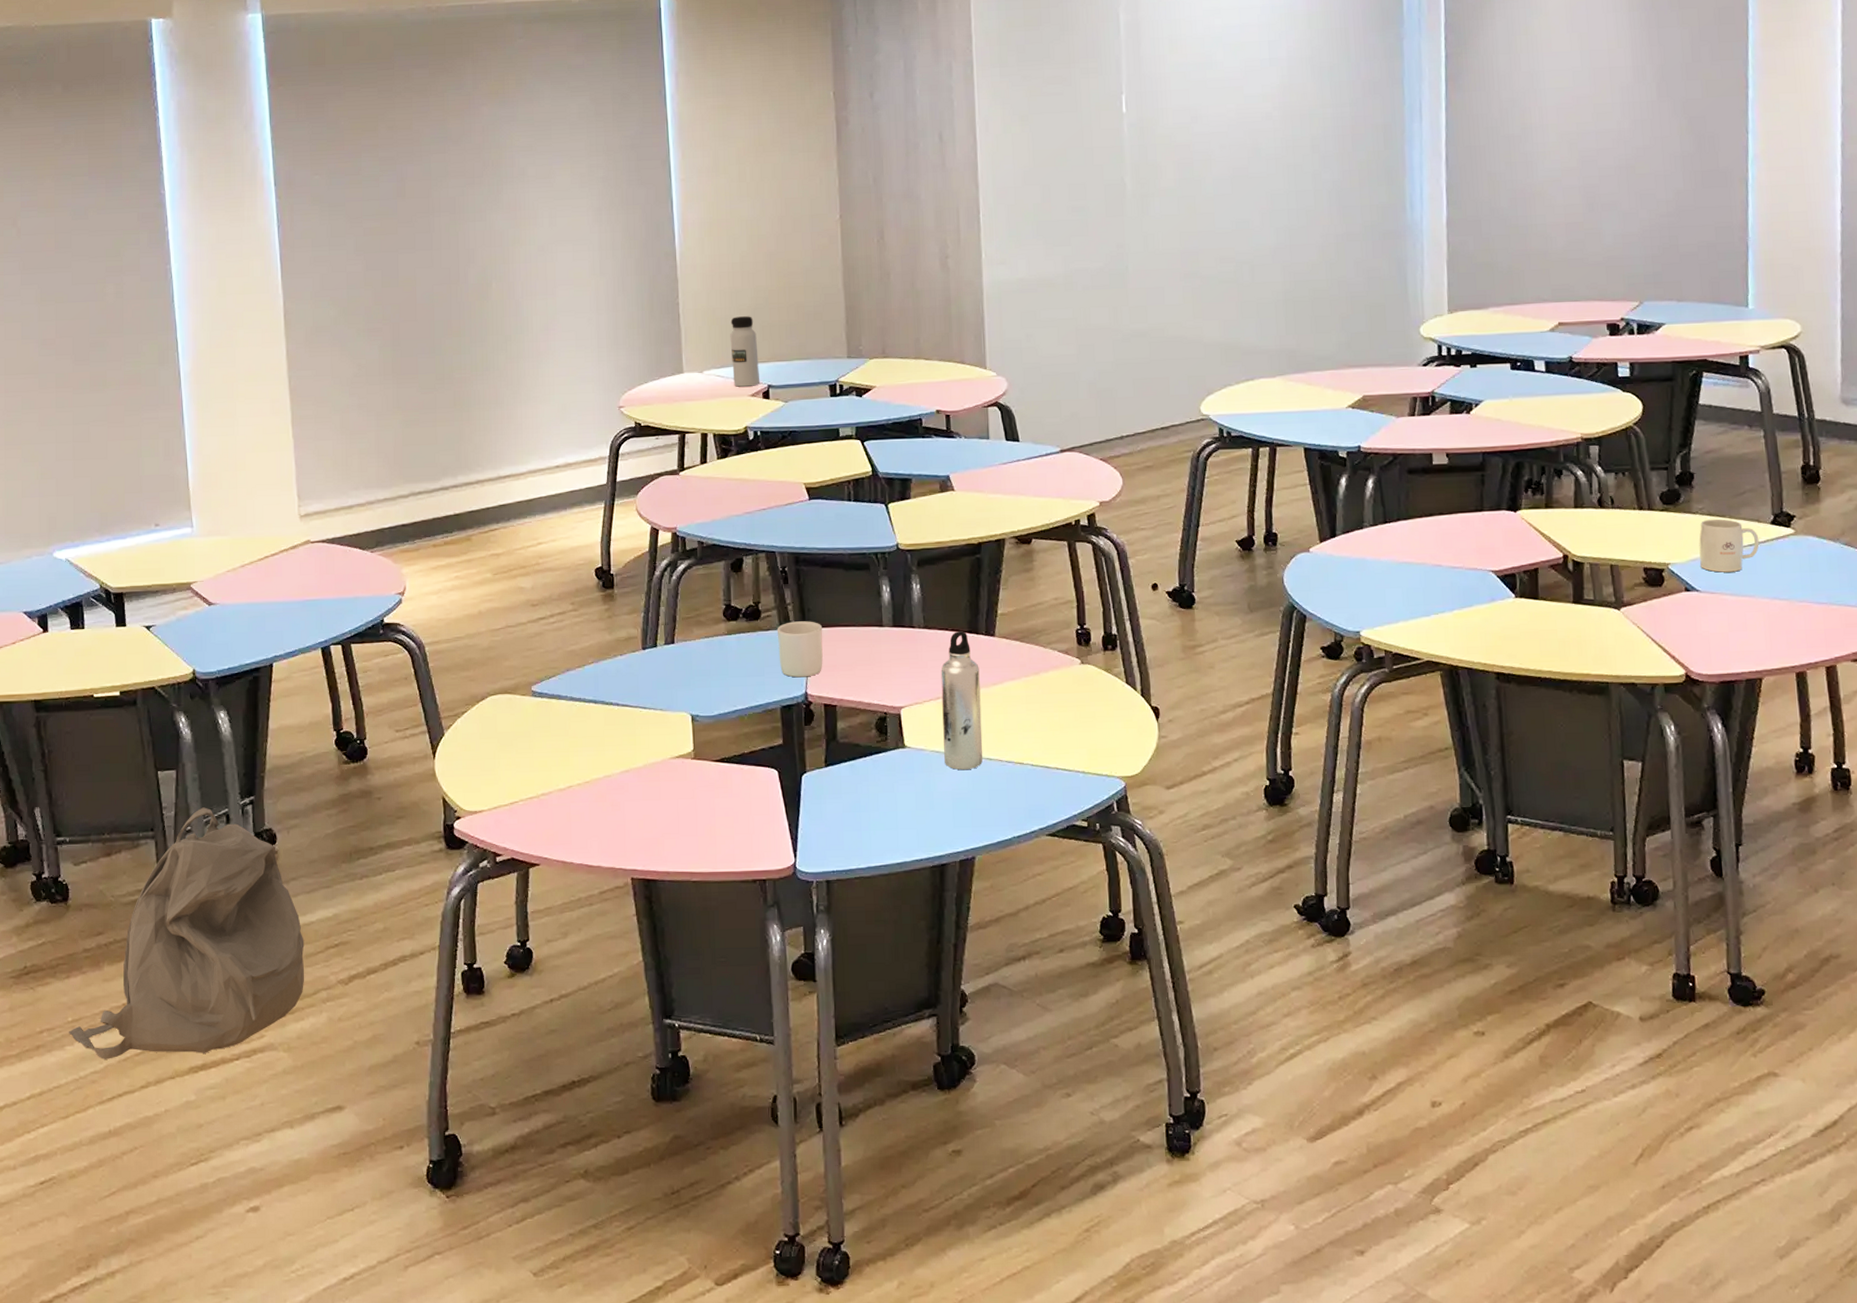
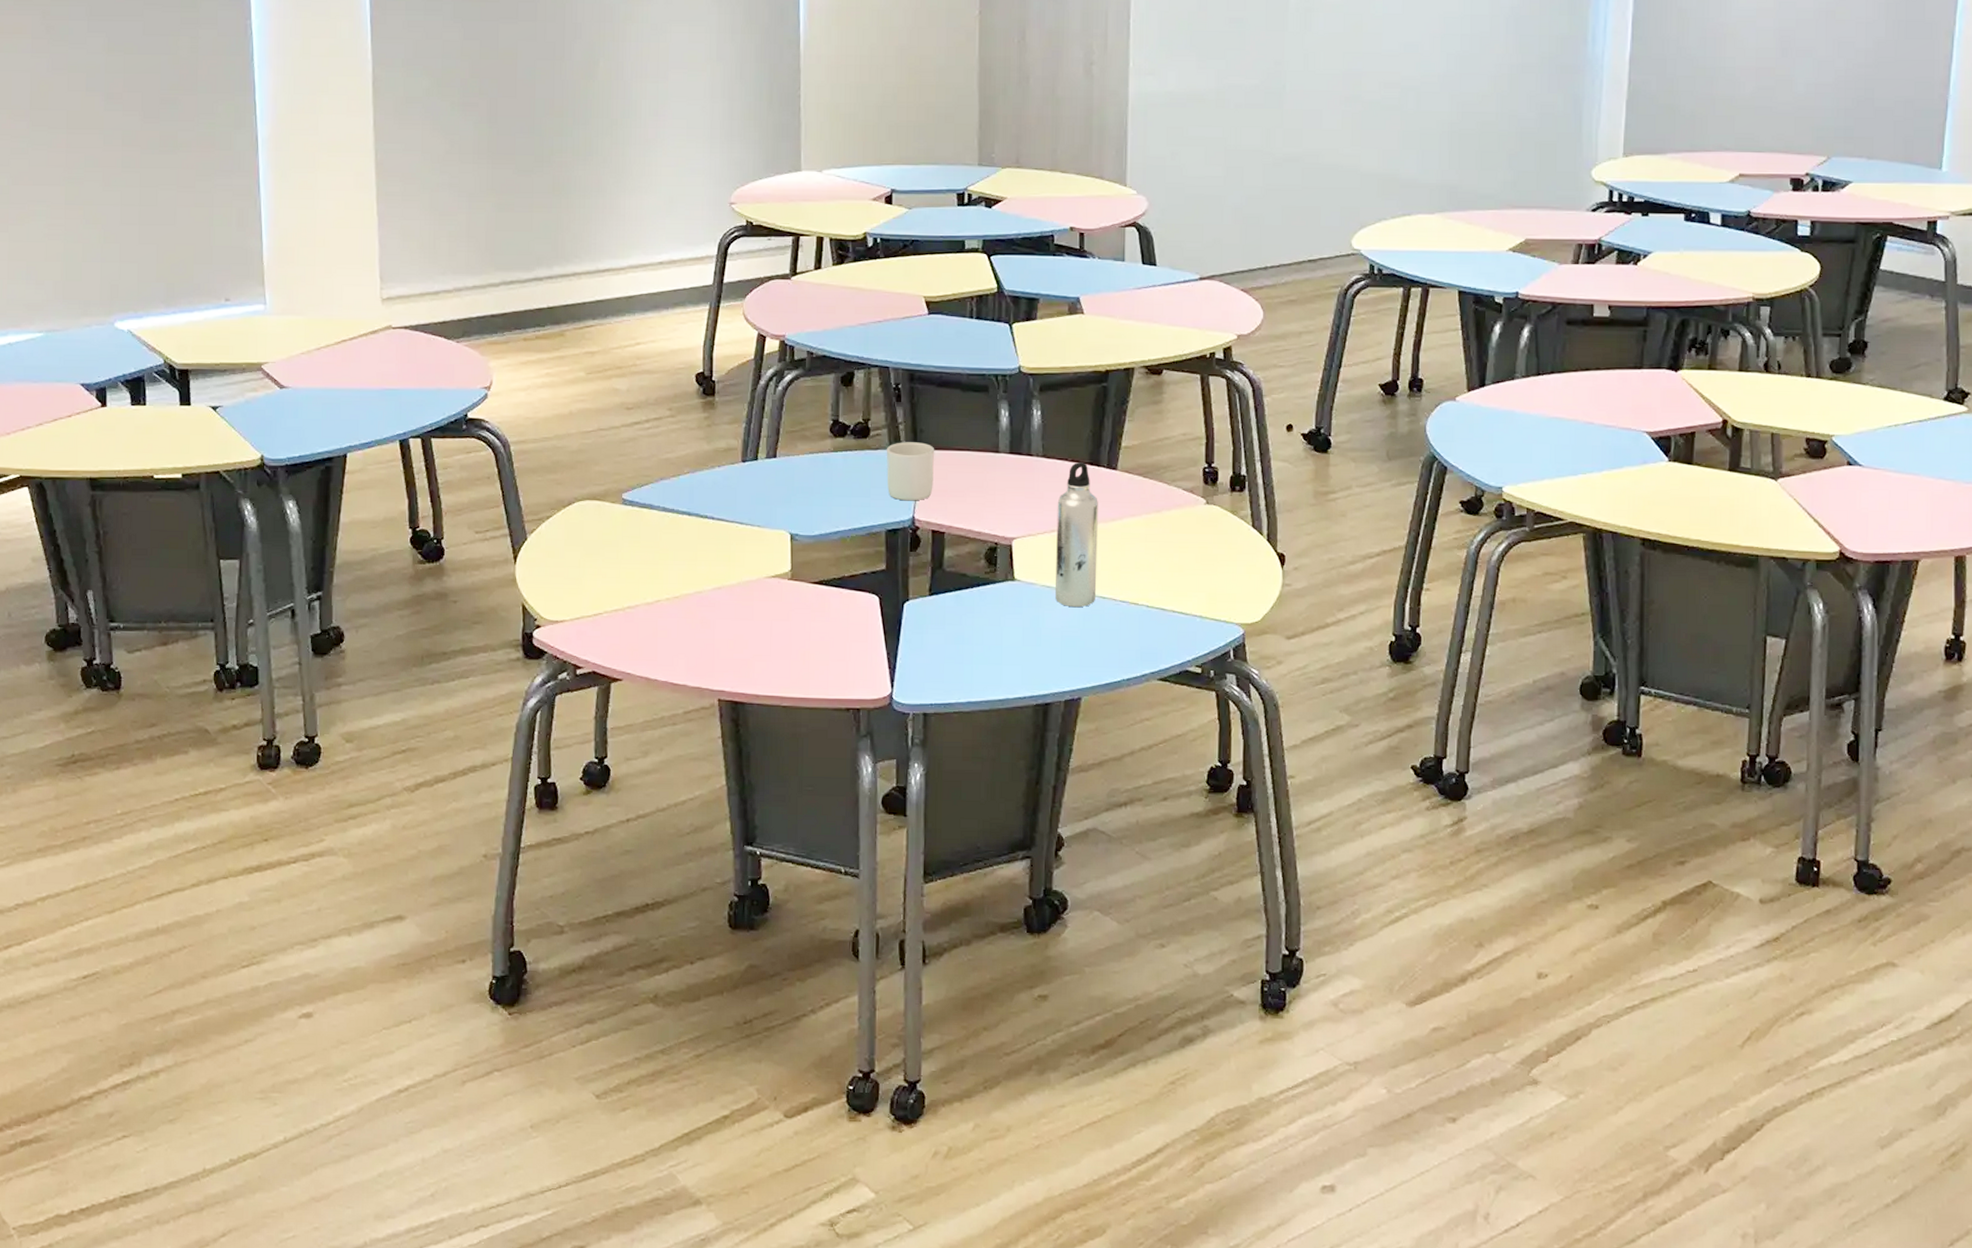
backpack: present [69,807,305,1059] -> none [117,600,370,855]
water bottle: present [730,316,761,387] -> none [853,114,884,190]
mug: present [1698,519,1760,573] -> none [1866,391,1930,448]

